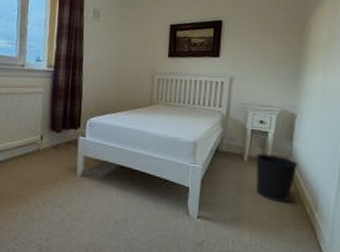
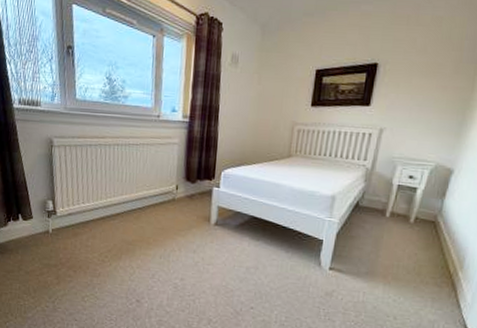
wastebasket: present [256,153,298,203] -> none [396,210,448,261]

